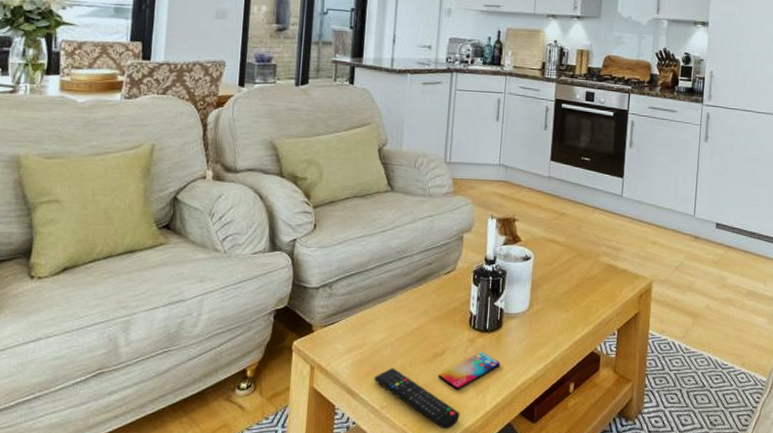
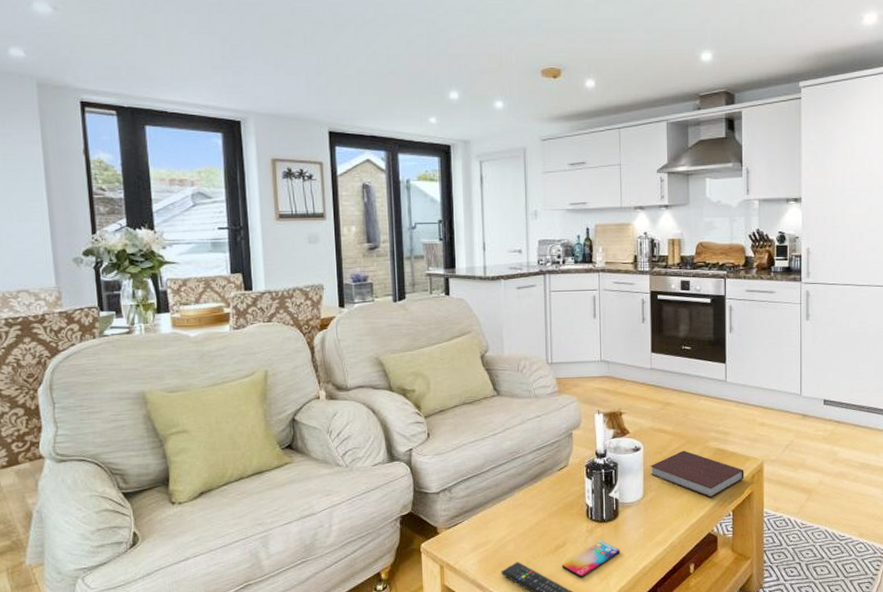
notebook: none [538,263,633,315] -> present [650,450,744,498]

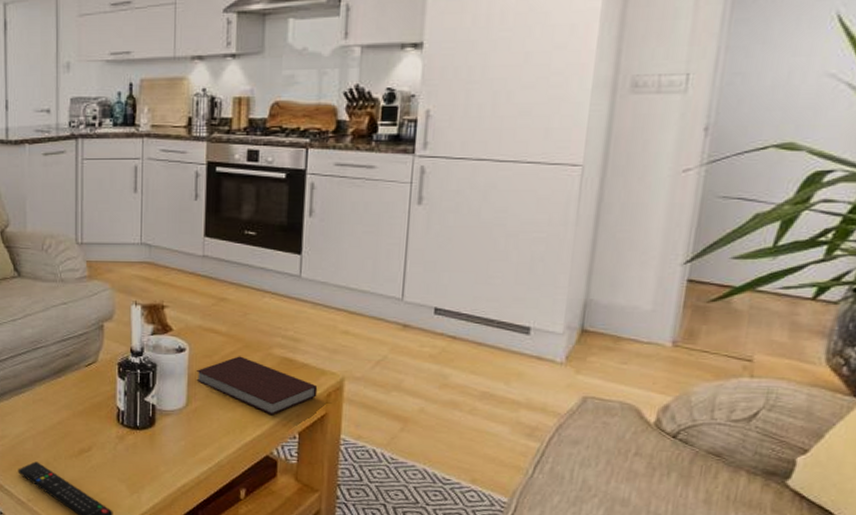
smartphone: present [561,541,621,578] -> none [86,450,156,488]

